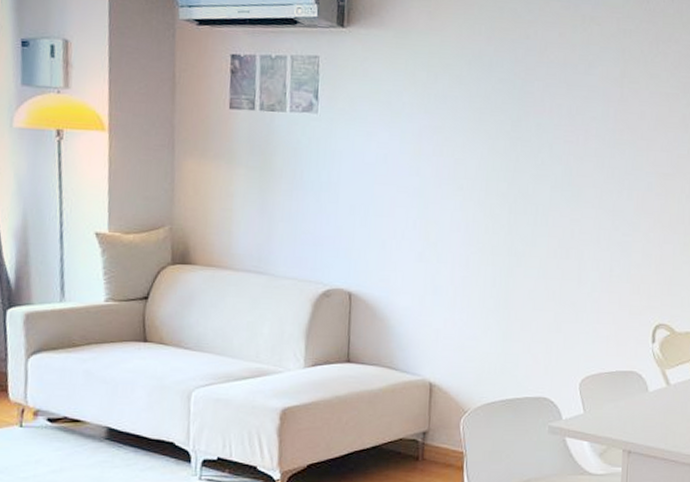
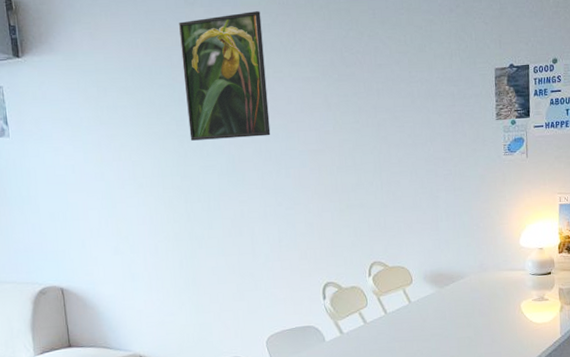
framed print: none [525,13,623,151] -> present [179,11,271,141]

